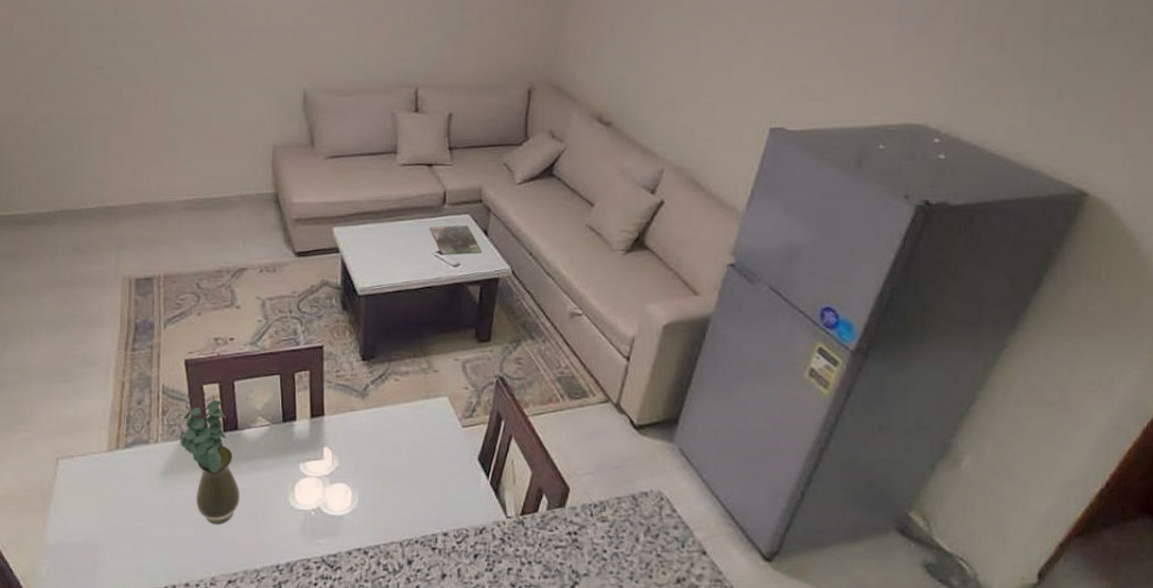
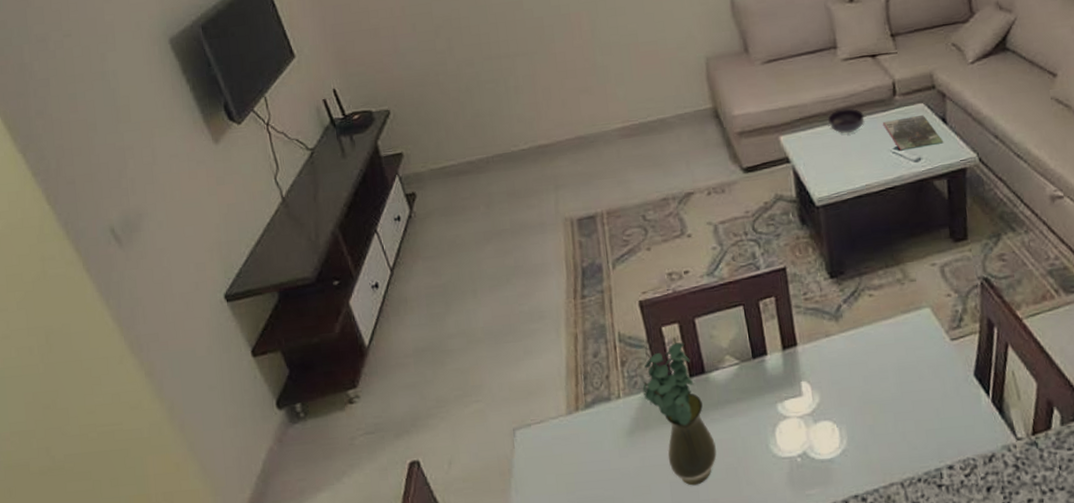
bowl: none [379,210,415,233] -> present [827,108,865,134]

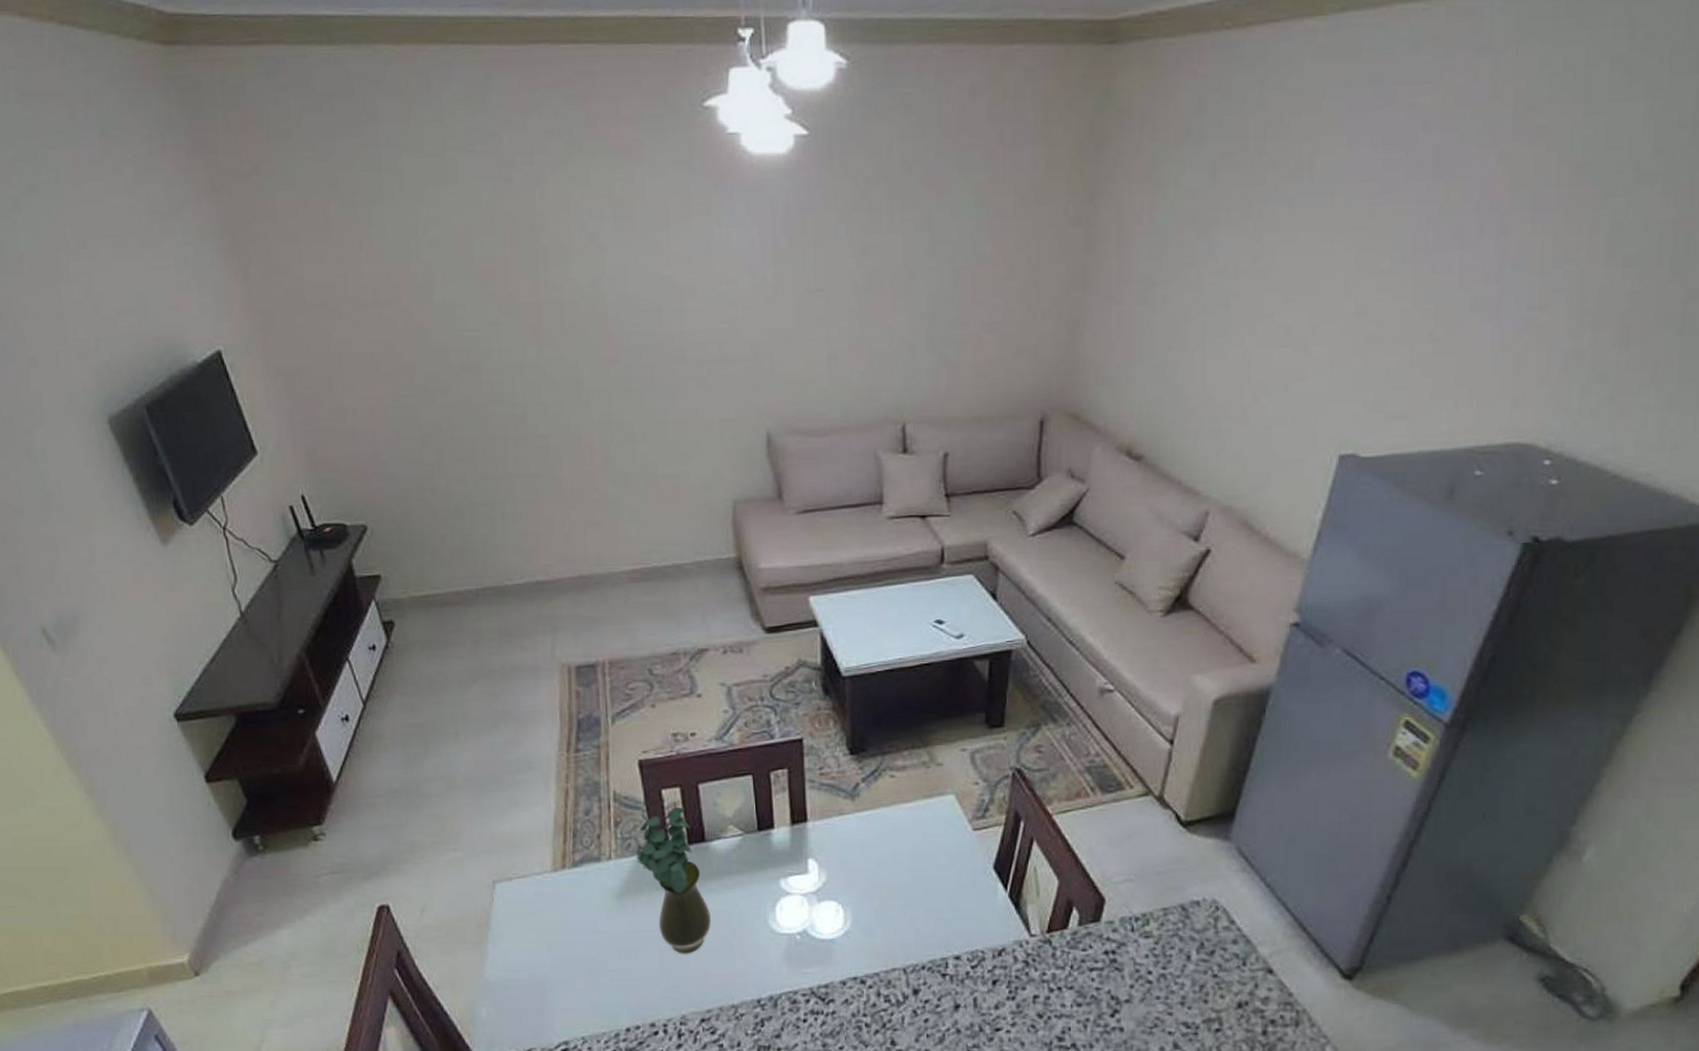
bowl: present [827,108,865,134] -> none [864,572,907,601]
magazine: present [883,114,944,151] -> none [926,587,991,625]

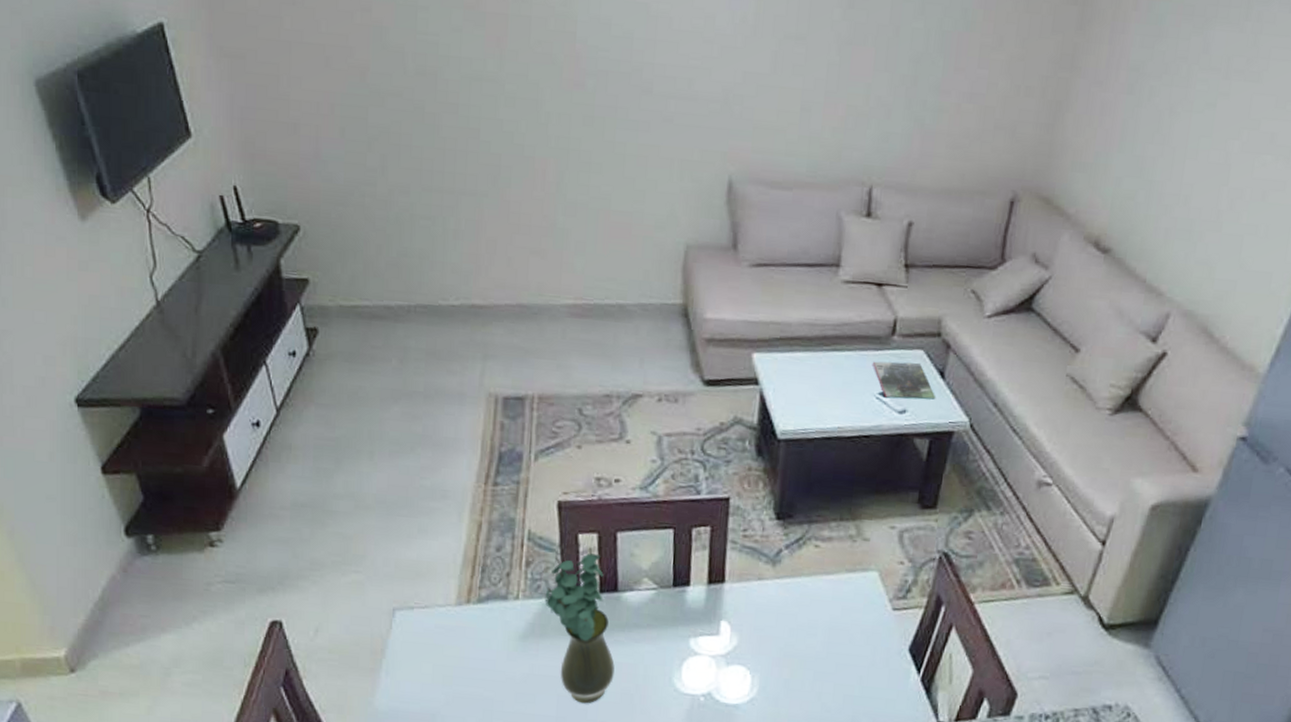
magazine: none [926,587,991,625] -> present [873,361,936,400]

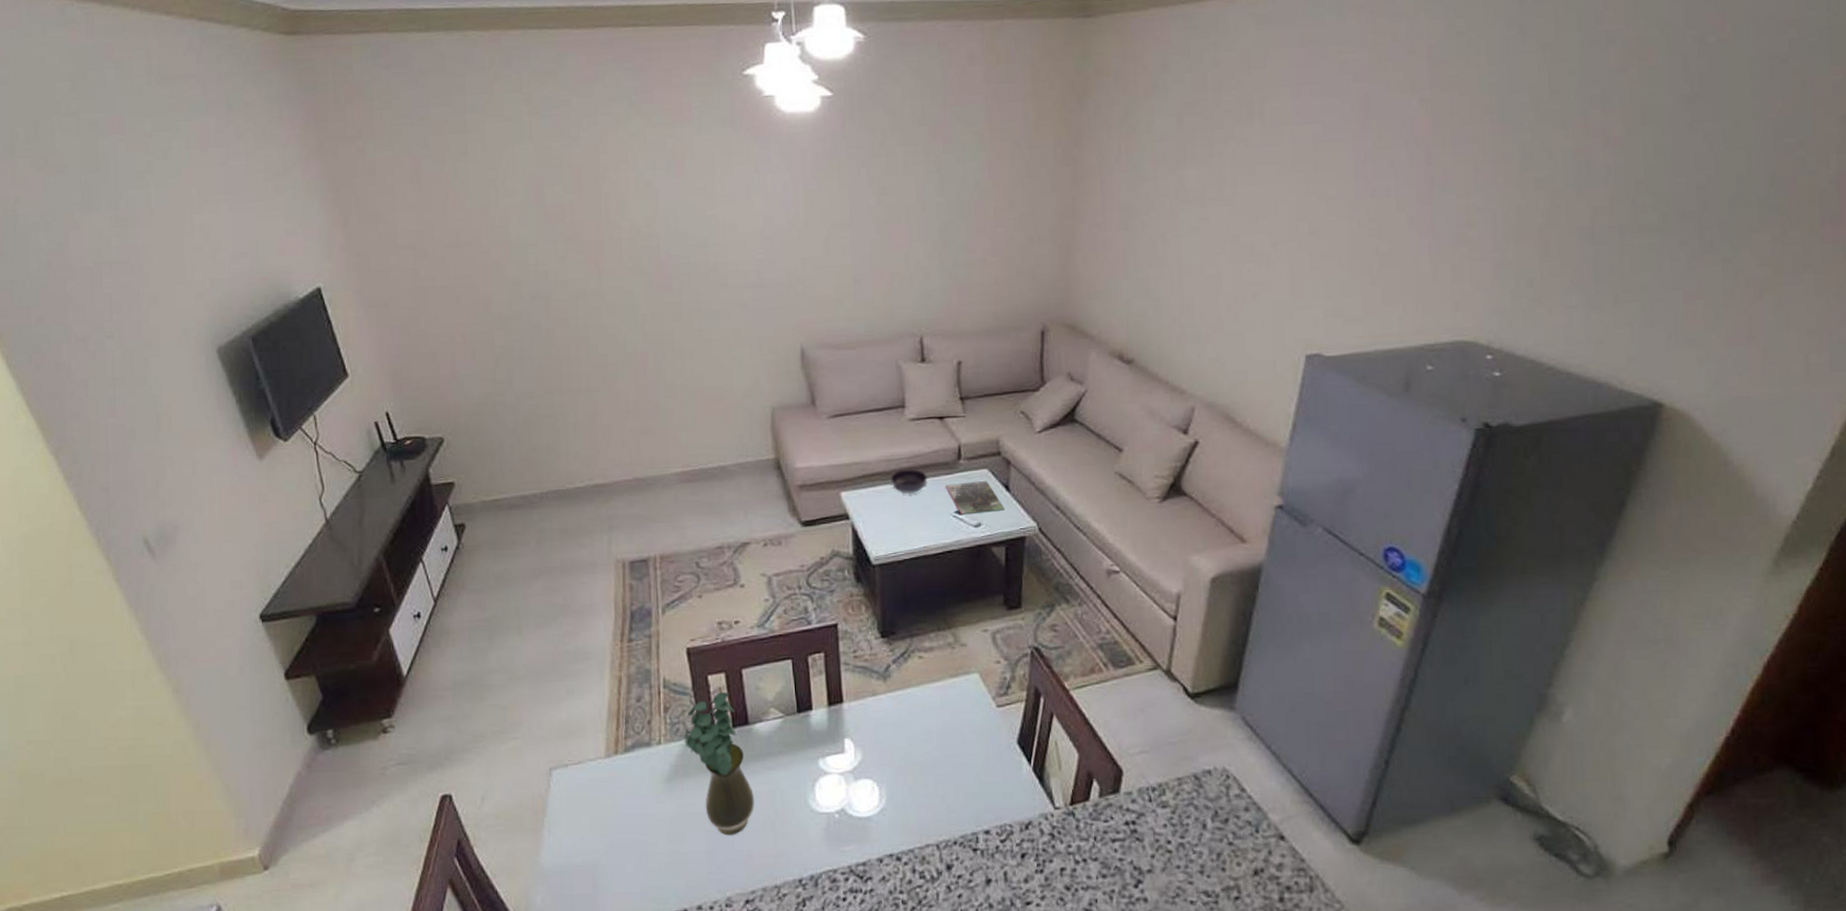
bowl: none [811,337,855,367] -> present [890,469,929,494]

